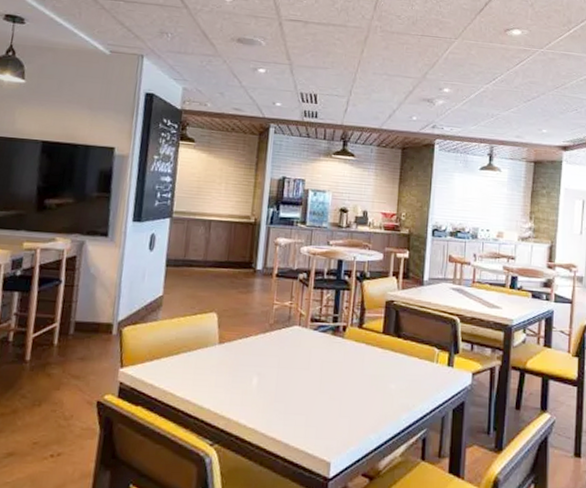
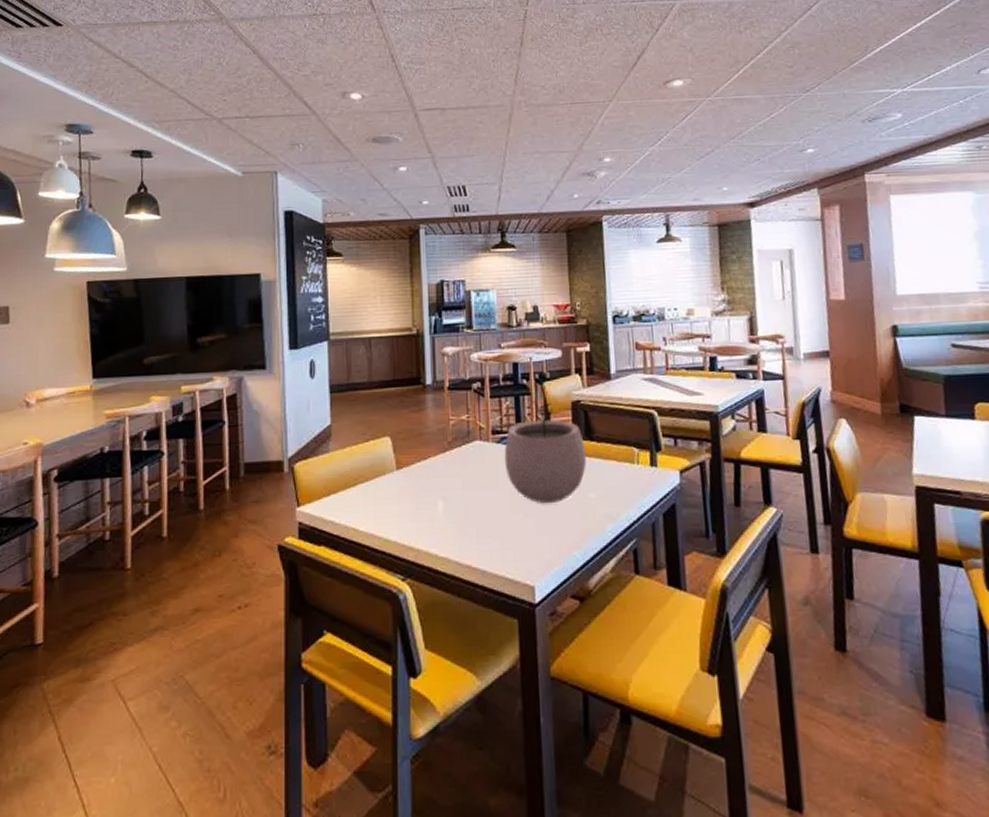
plant pot: none [318,296,393,390] -> present [504,399,587,504]

